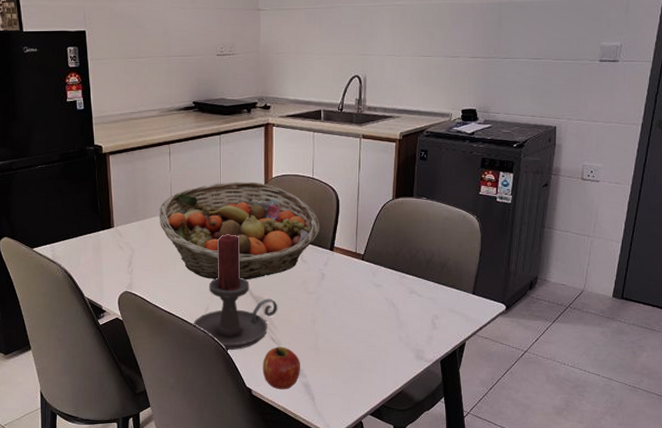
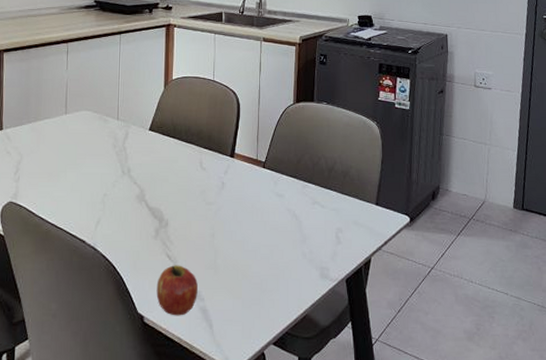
fruit basket: present [158,181,320,280] -> none [52,83,221,190]
candle holder: present [192,234,278,350] -> none [81,138,175,269]

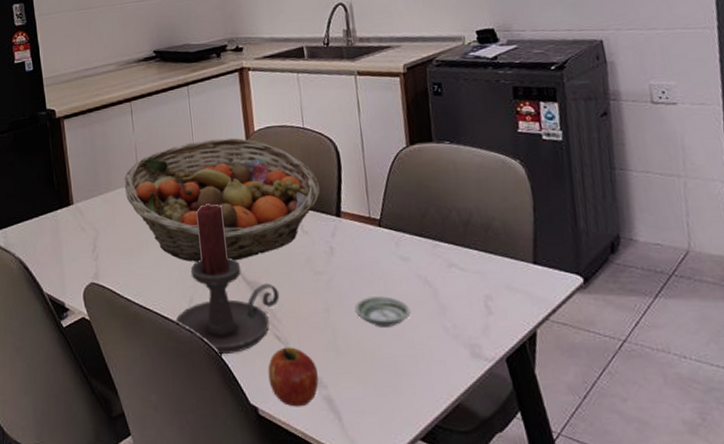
fruit basket: none [52,83,221,190] -> present [123,137,321,262]
candle holder: none [81,138,175,269] -> present [174,203,280,354]
saucer: none [235,225,279,251] -> present [354,296,411,327]

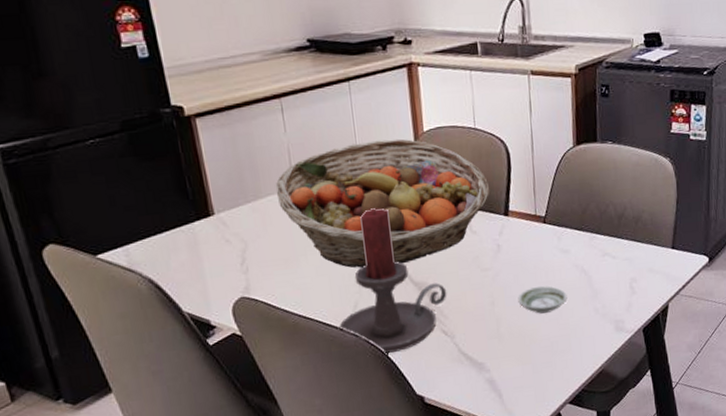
apple: present [267,347,319,407] -> none [434,339,482,392]

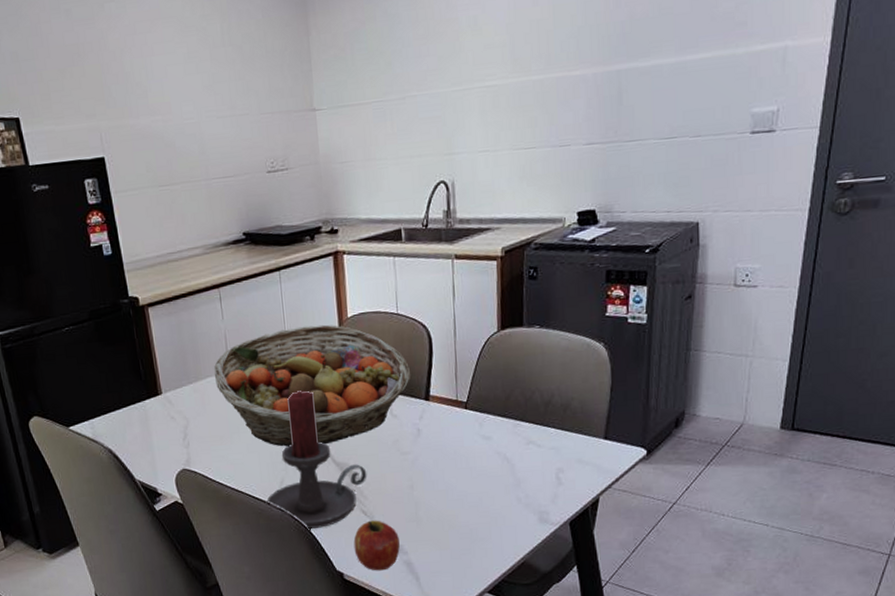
apple: none [434,339,482,392] -> present [353,520,400,571]
saucer: present [518,286,568,314] -> none [437,472,488,500]

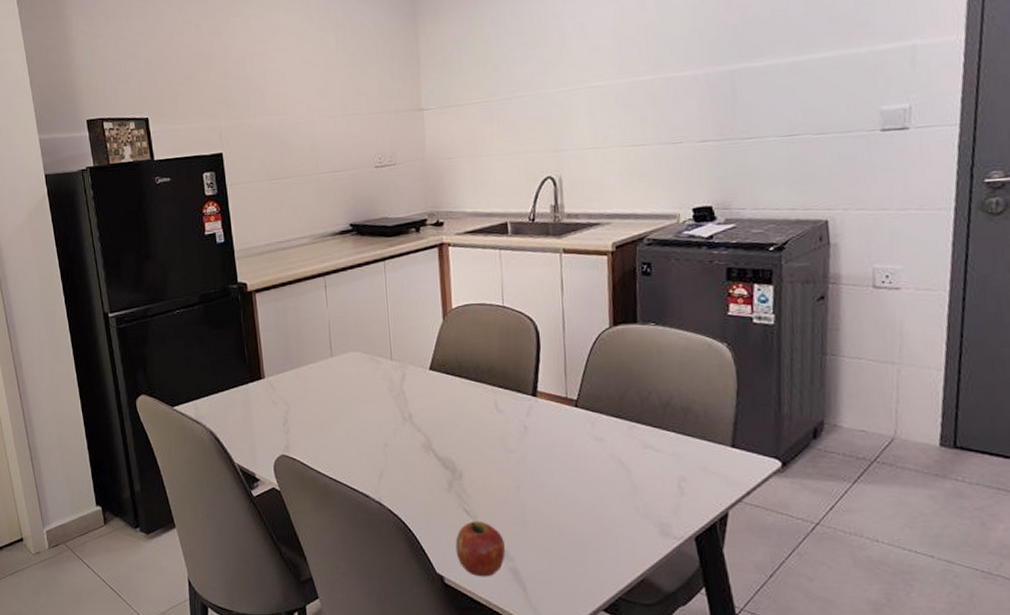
fruit basket: present [213,324,412,447] -> none [316,315,518,438]
candle holder: present [265,390,367,529] -> none [364,380,471,525]

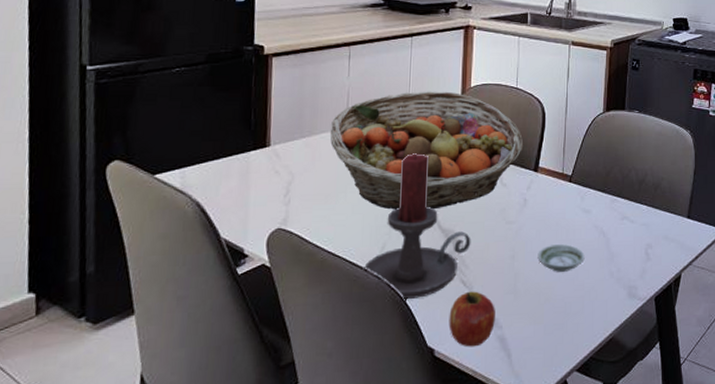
fruit basket: none [316,315,518,438] -> present [329,91,524,210]
candle holder: none [364,380,471,525] -> present [362,153,471,299]
saucer: none [545,475,602,505] -> present [537,244,585,272]

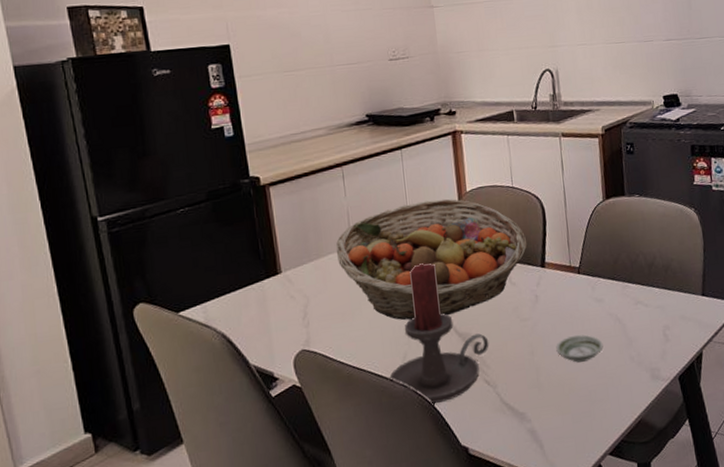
apple: present [449,291,495,347] -> none [477,389,524,442]

